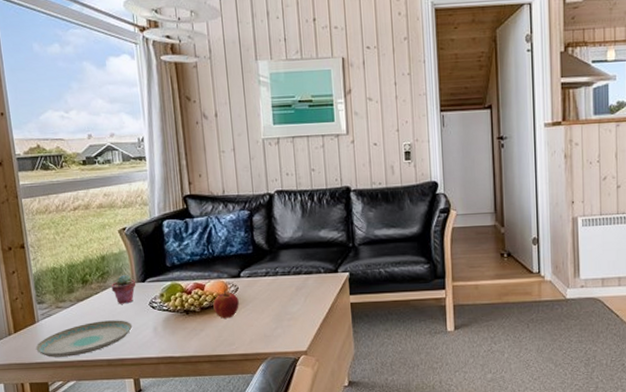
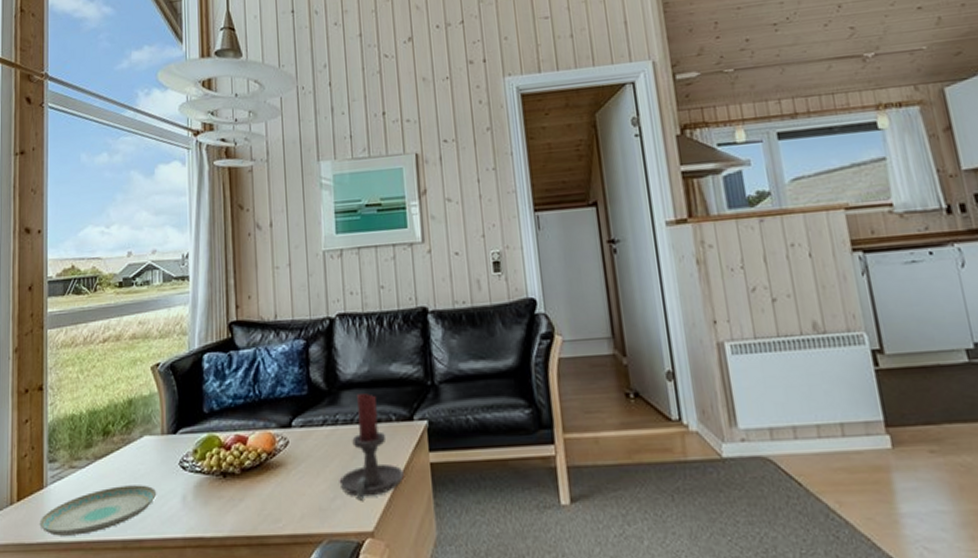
potted succulent: present [111,275,136,304] -> none [136,424,166,464]
apple: present [213,291,239,319] -> none [257,445,289,484]
candle holder: none [279,252,330,330] -> present [339,393,404,500]

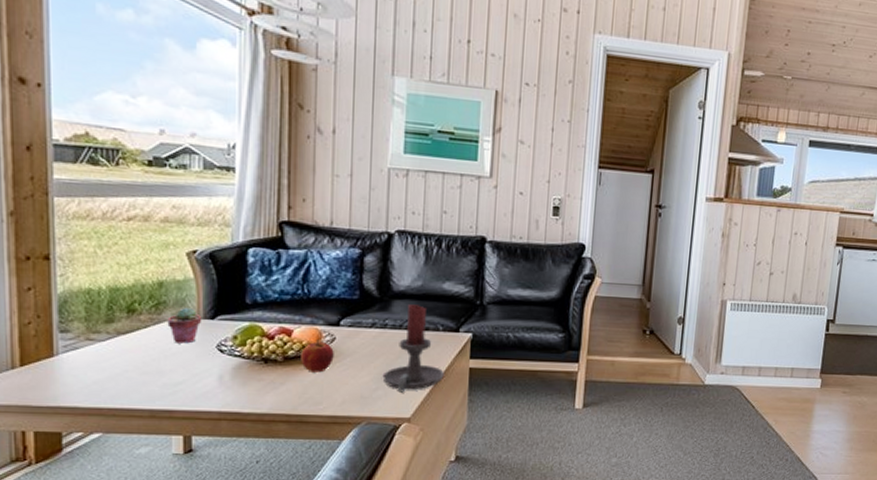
plate: present [39,485,157,536] -> none [49,361,191,403]
potted succulent: none [136,424,166,464] -> present [167,308,202,344]
apple: none [257,445,289,484] -> present [301,340,334,373]

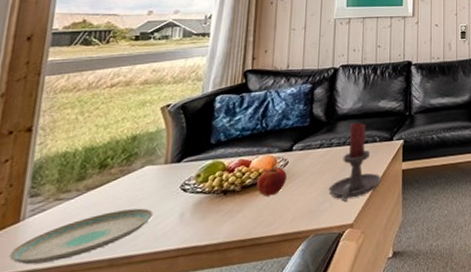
plate: none [49,361,191,403] -> present [9,208,154,265]
potted succulent: present [167,308,202,344] -> none [136,155,170,190]

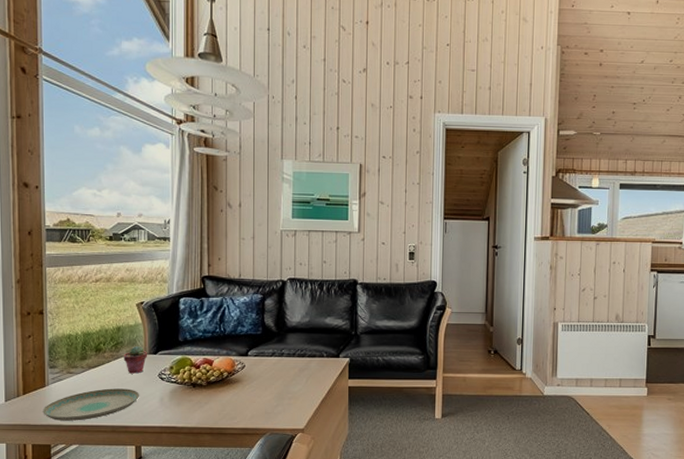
potted succulent: none [136,155,170,190] -> present [123,346,148,374]
apple: present [257,166,287,197] -> none [220,367,244,394]
candle holder: present [329,123,381,202] -> none [281,337,329,408]

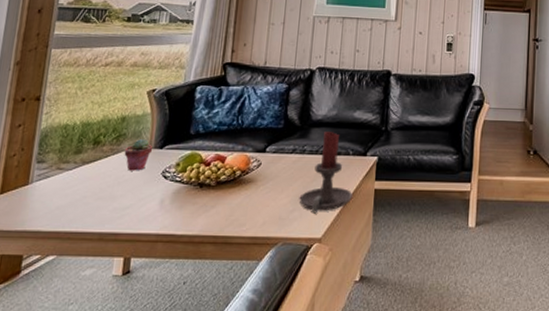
plate: present [42,388,140,421] -> none [20,188,138,226]
candle holder: none [281,337,329,408] -> present [299,131,352,214]

